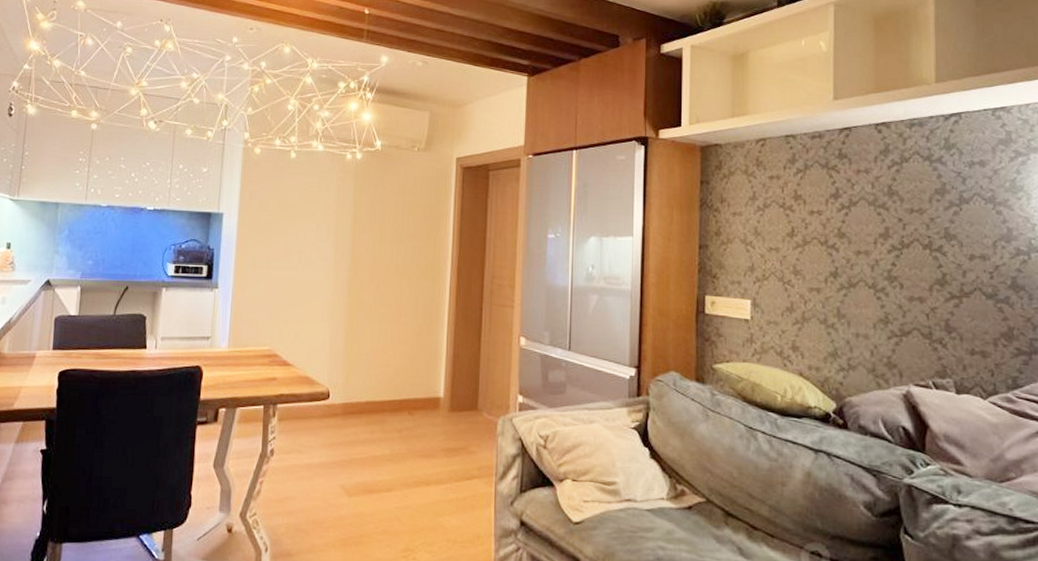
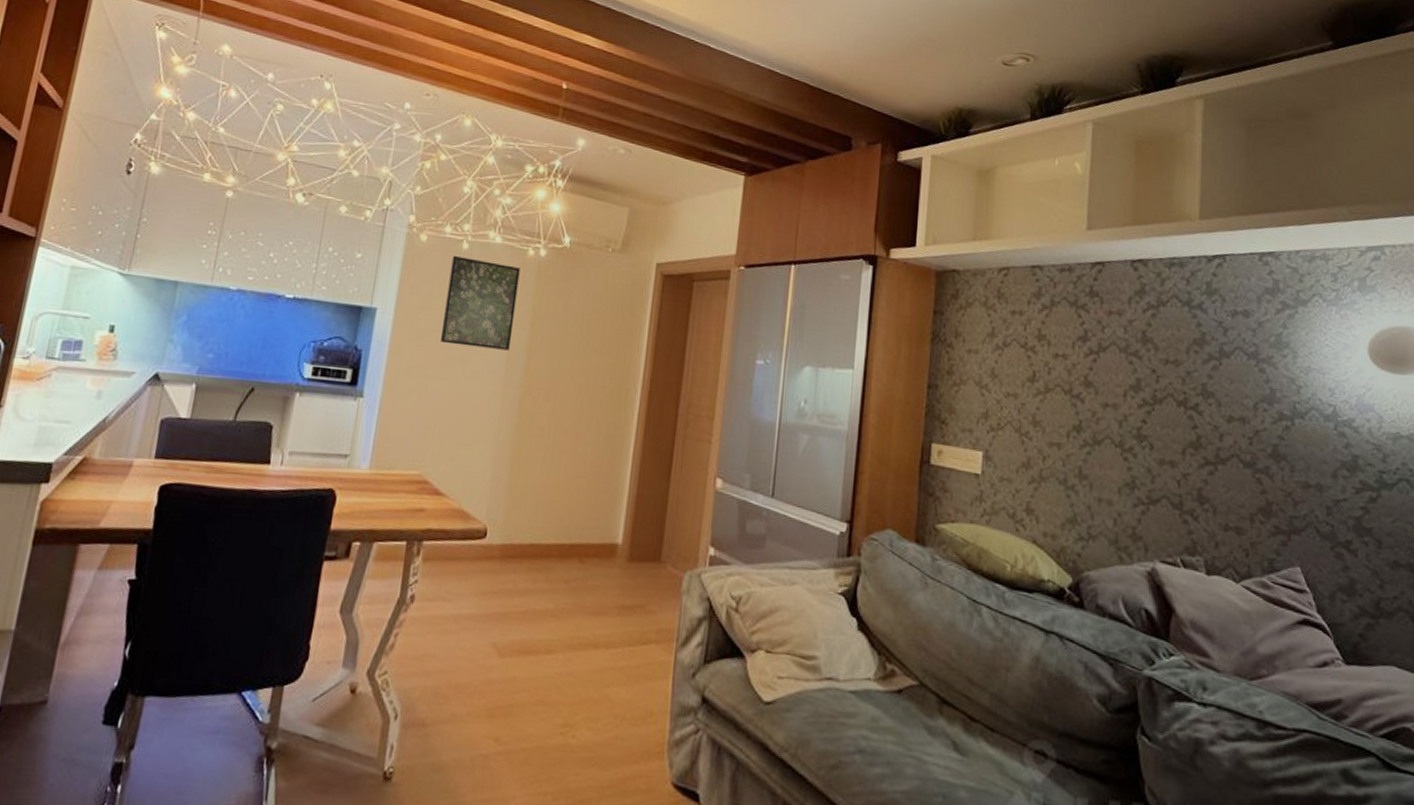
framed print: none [278,165,341,241] -> present [439,256,520,350]

